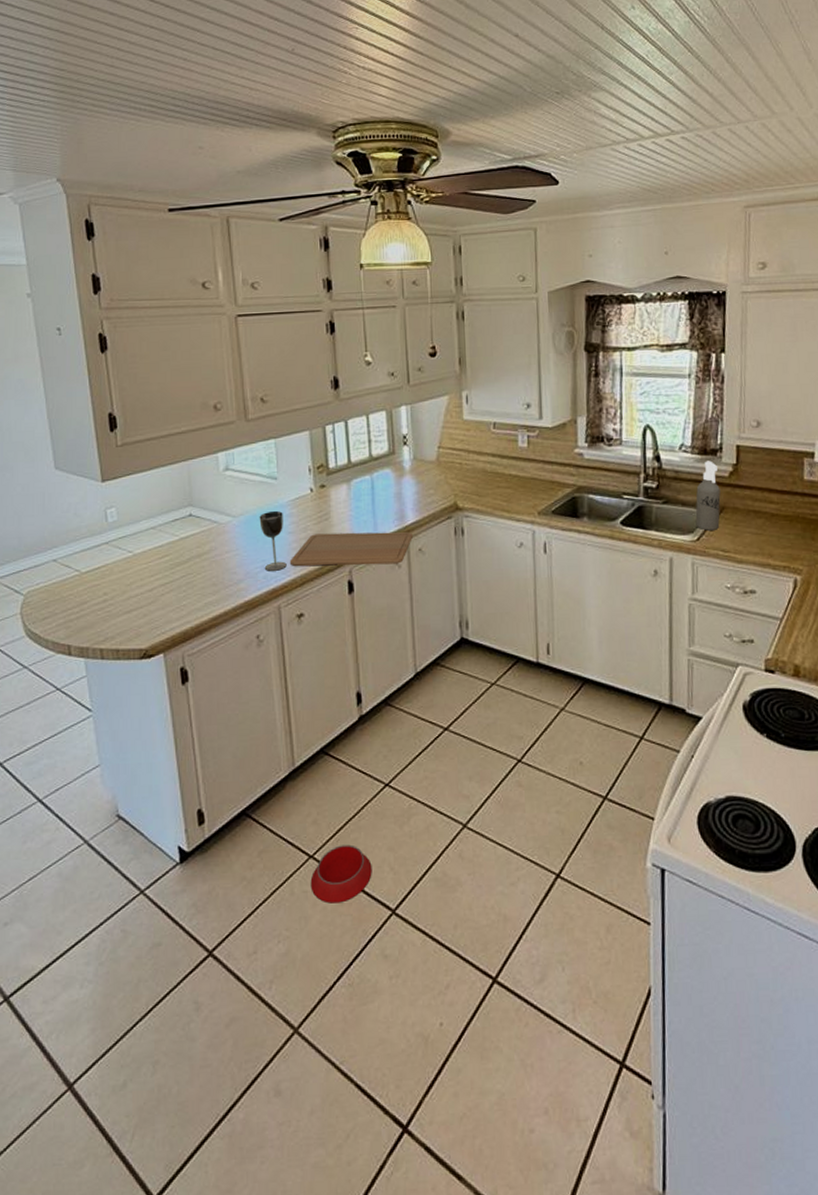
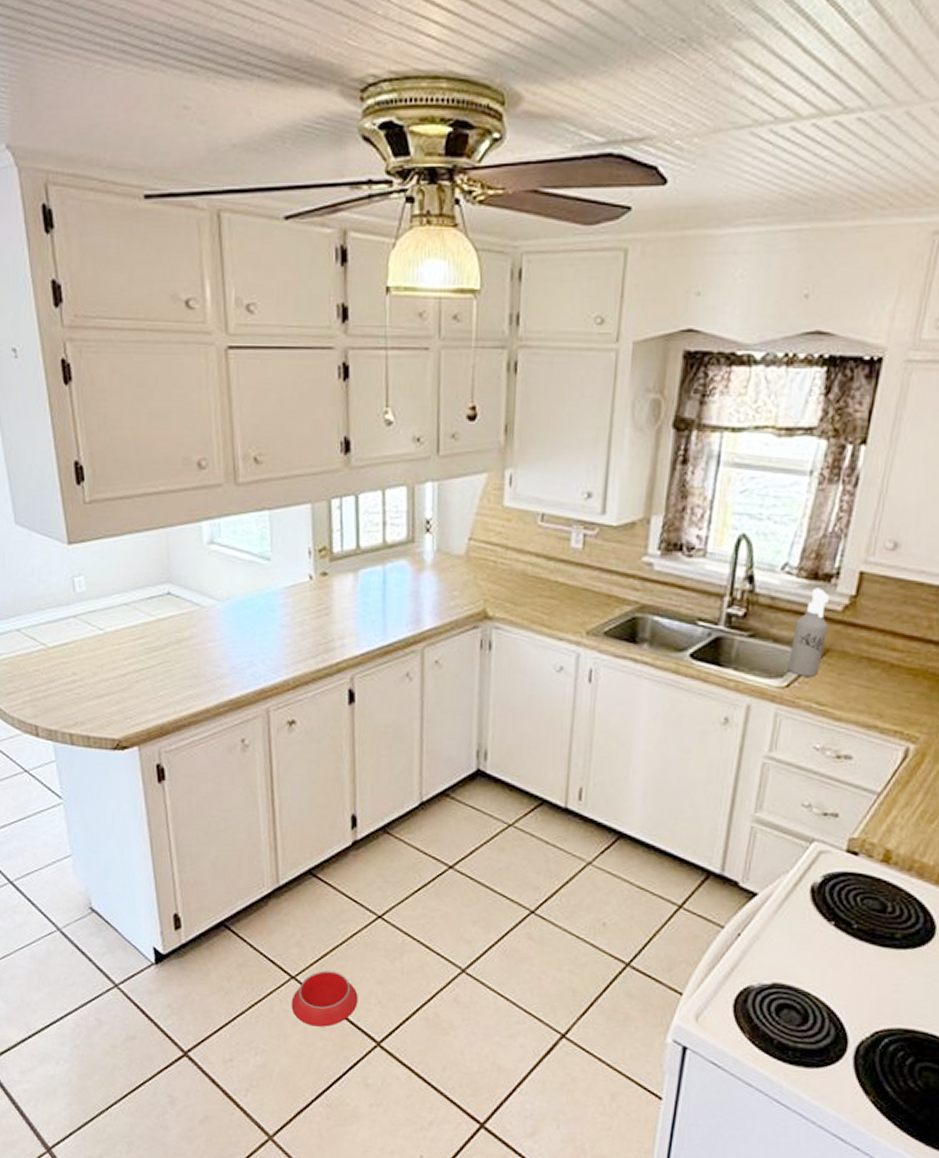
wine glass: present [259,510,287,571] -> none [248,597,278,669]
chopping board: present [289,531,414,567] -> none [281,630,430,676]

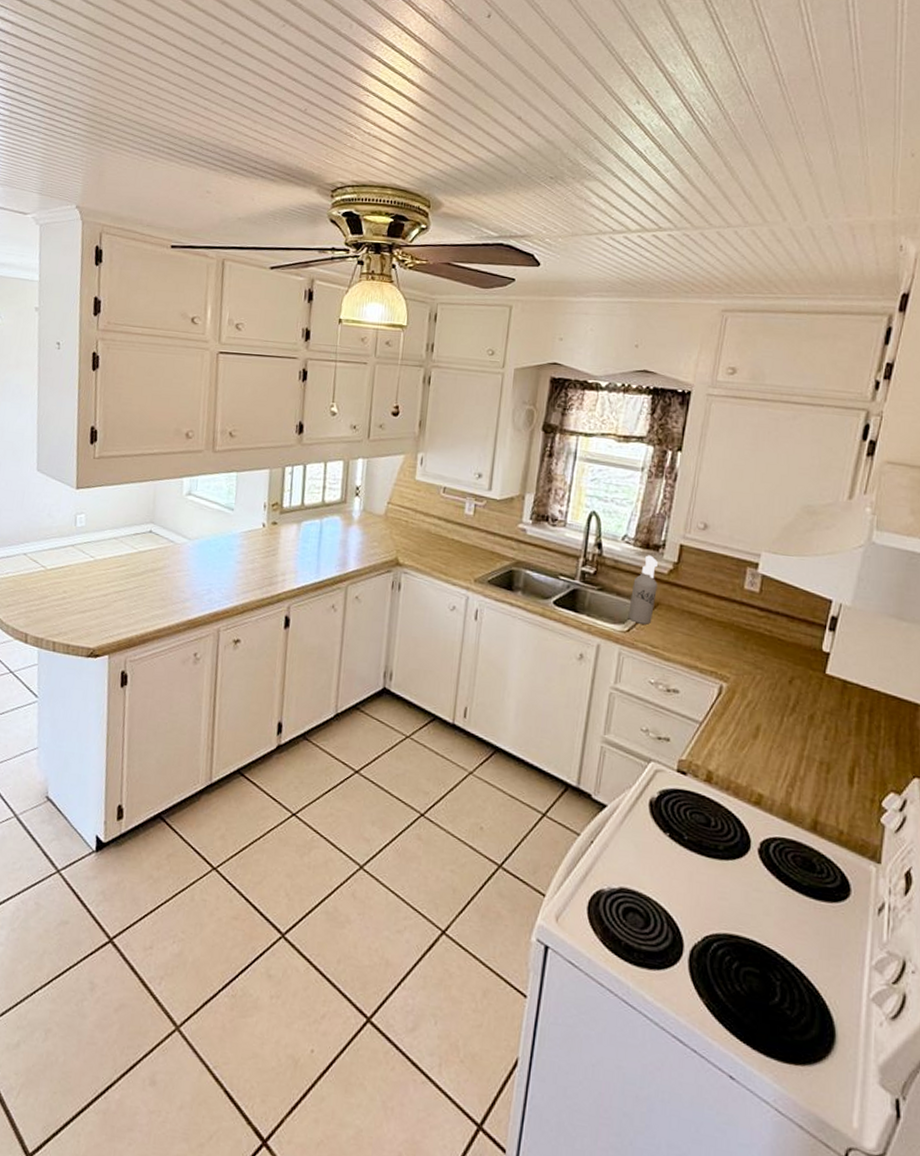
pet bowl: present [291,970,358,1027] -> none [210,863,269,918]

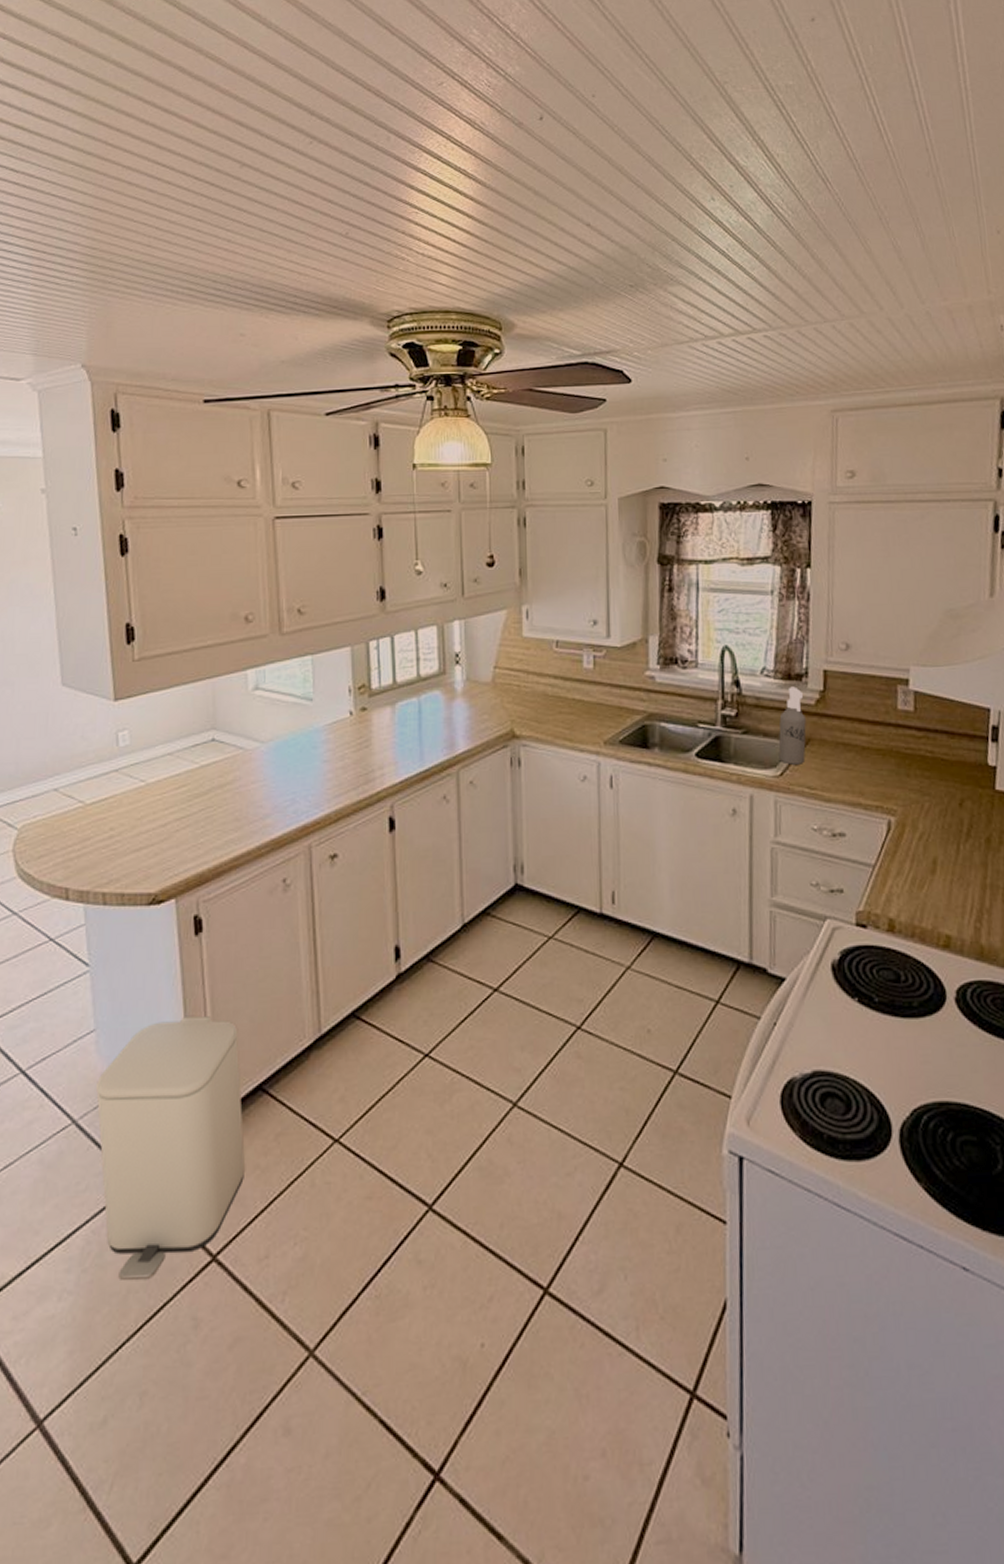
pedal bin: none [32,750,147,947] -> present [96,1016,245,1281]

